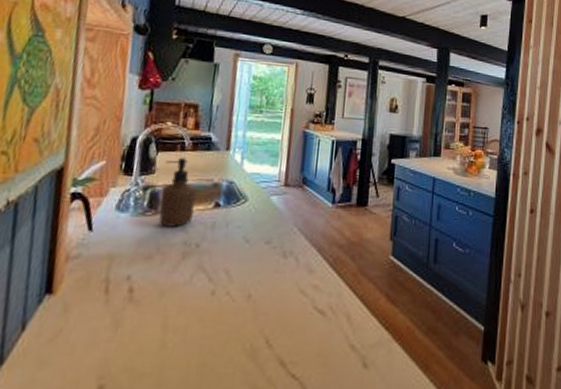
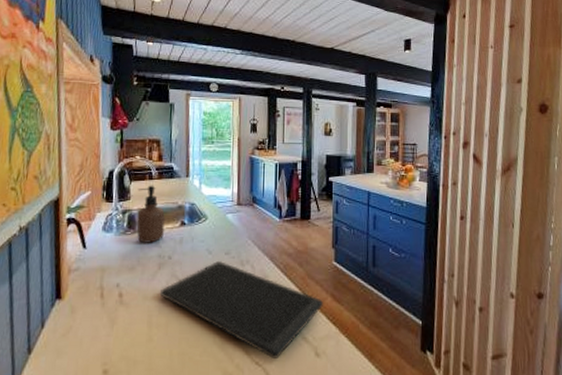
cutting board: none [180,252,376,372] -> present [159,261,323,360]

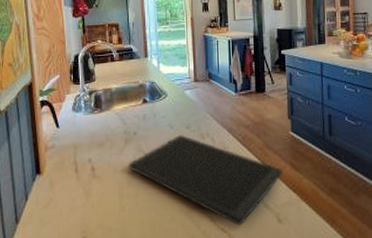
soap dispenser: present [136,185,165,243] -> none [101,66,128,121]

